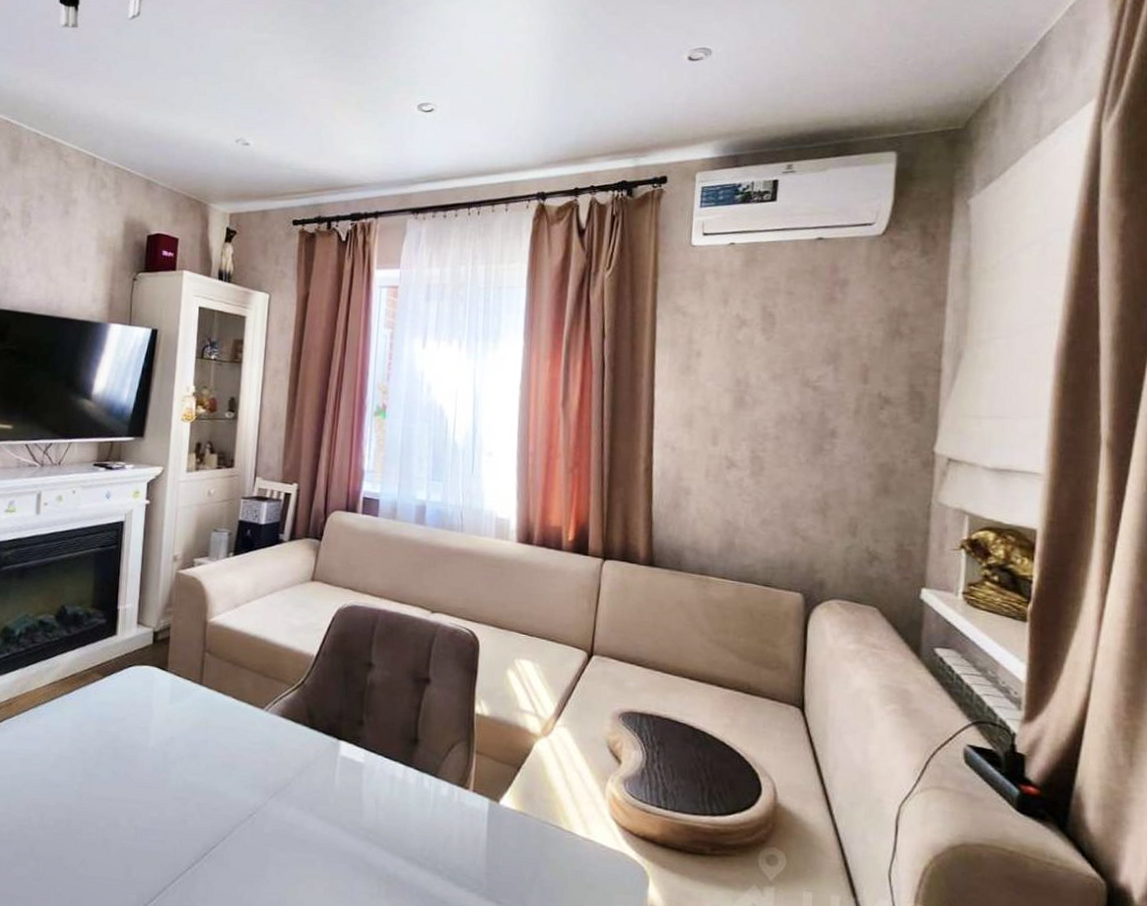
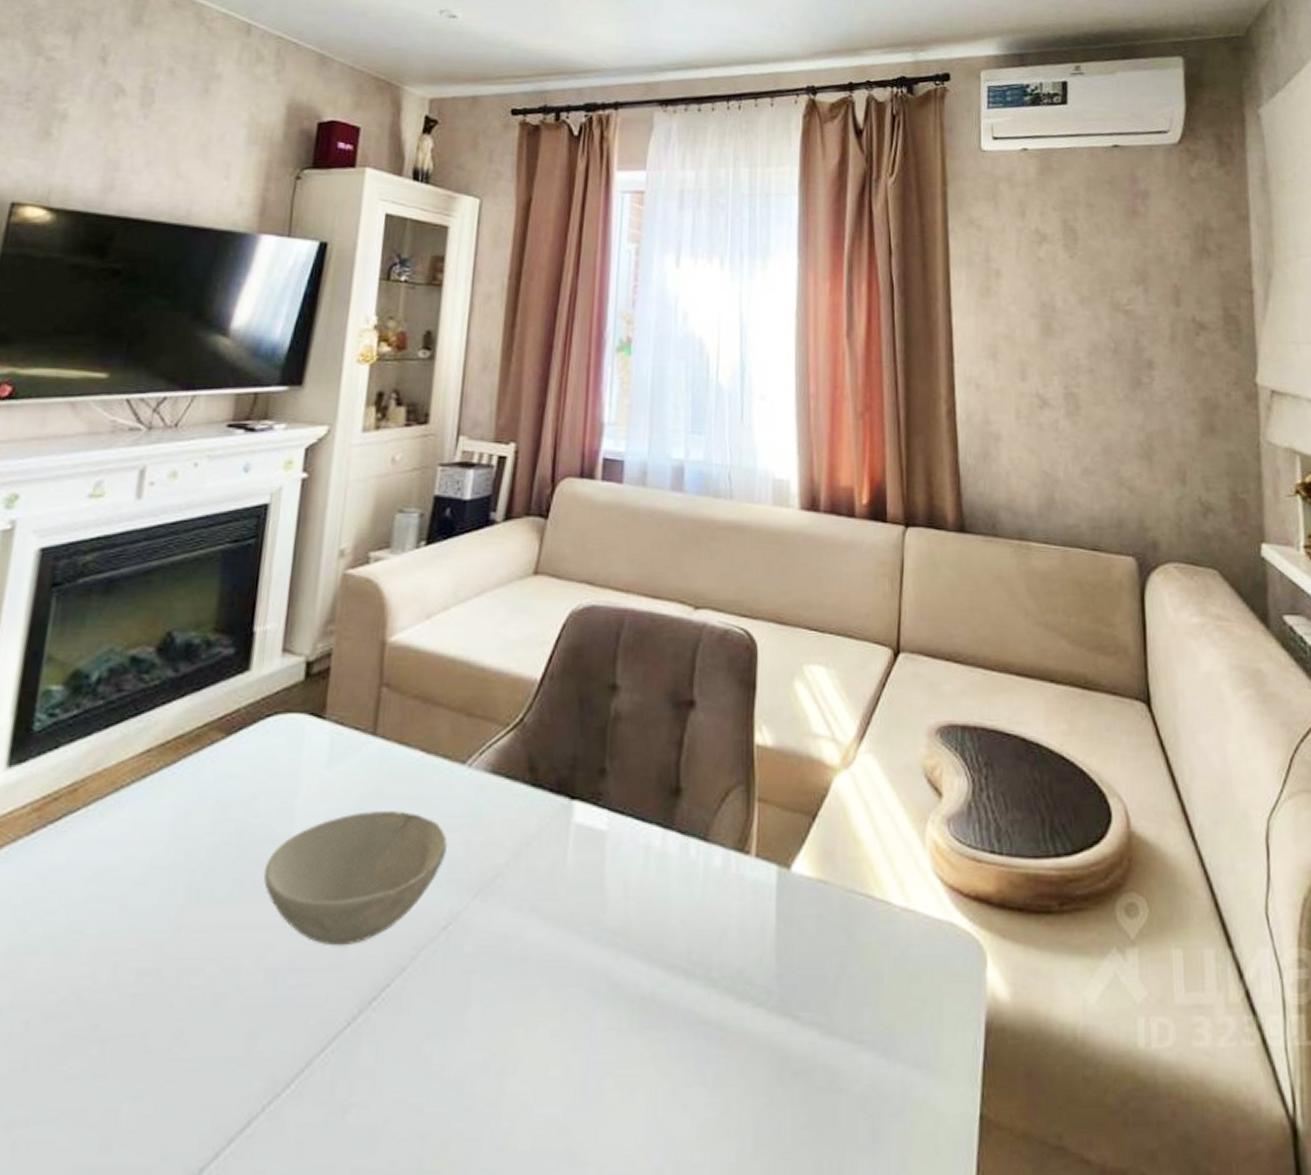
bowl: none [131,734,252,819] -> present [263,811,447,946]

